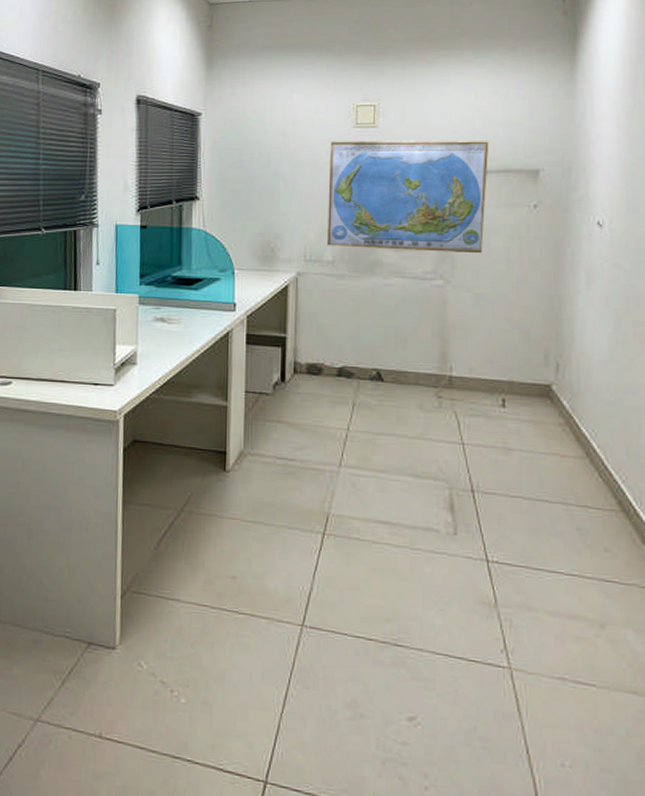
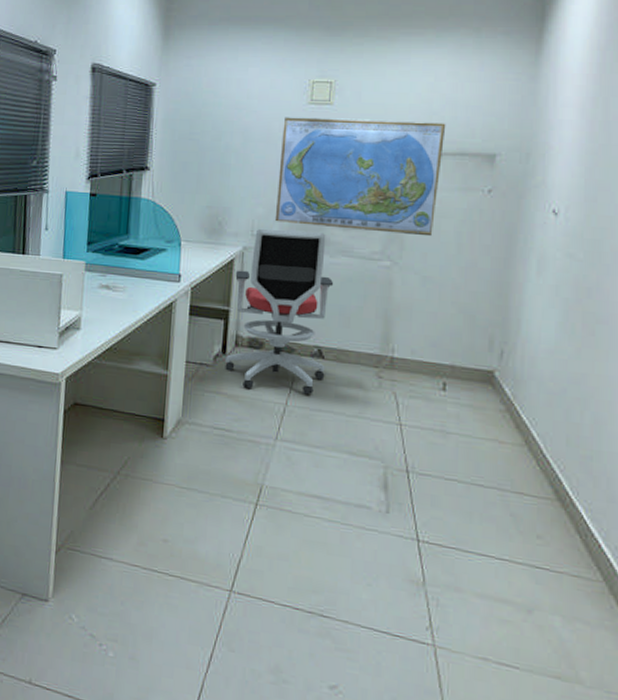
office chair: none [285,253,389,419] -> present [225,228,334,395]

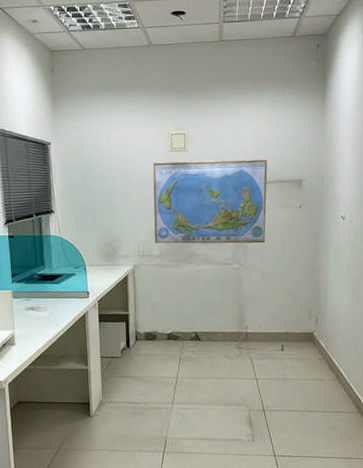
office chair: present [225,228,334,395] -> none [130,248,202,371]

